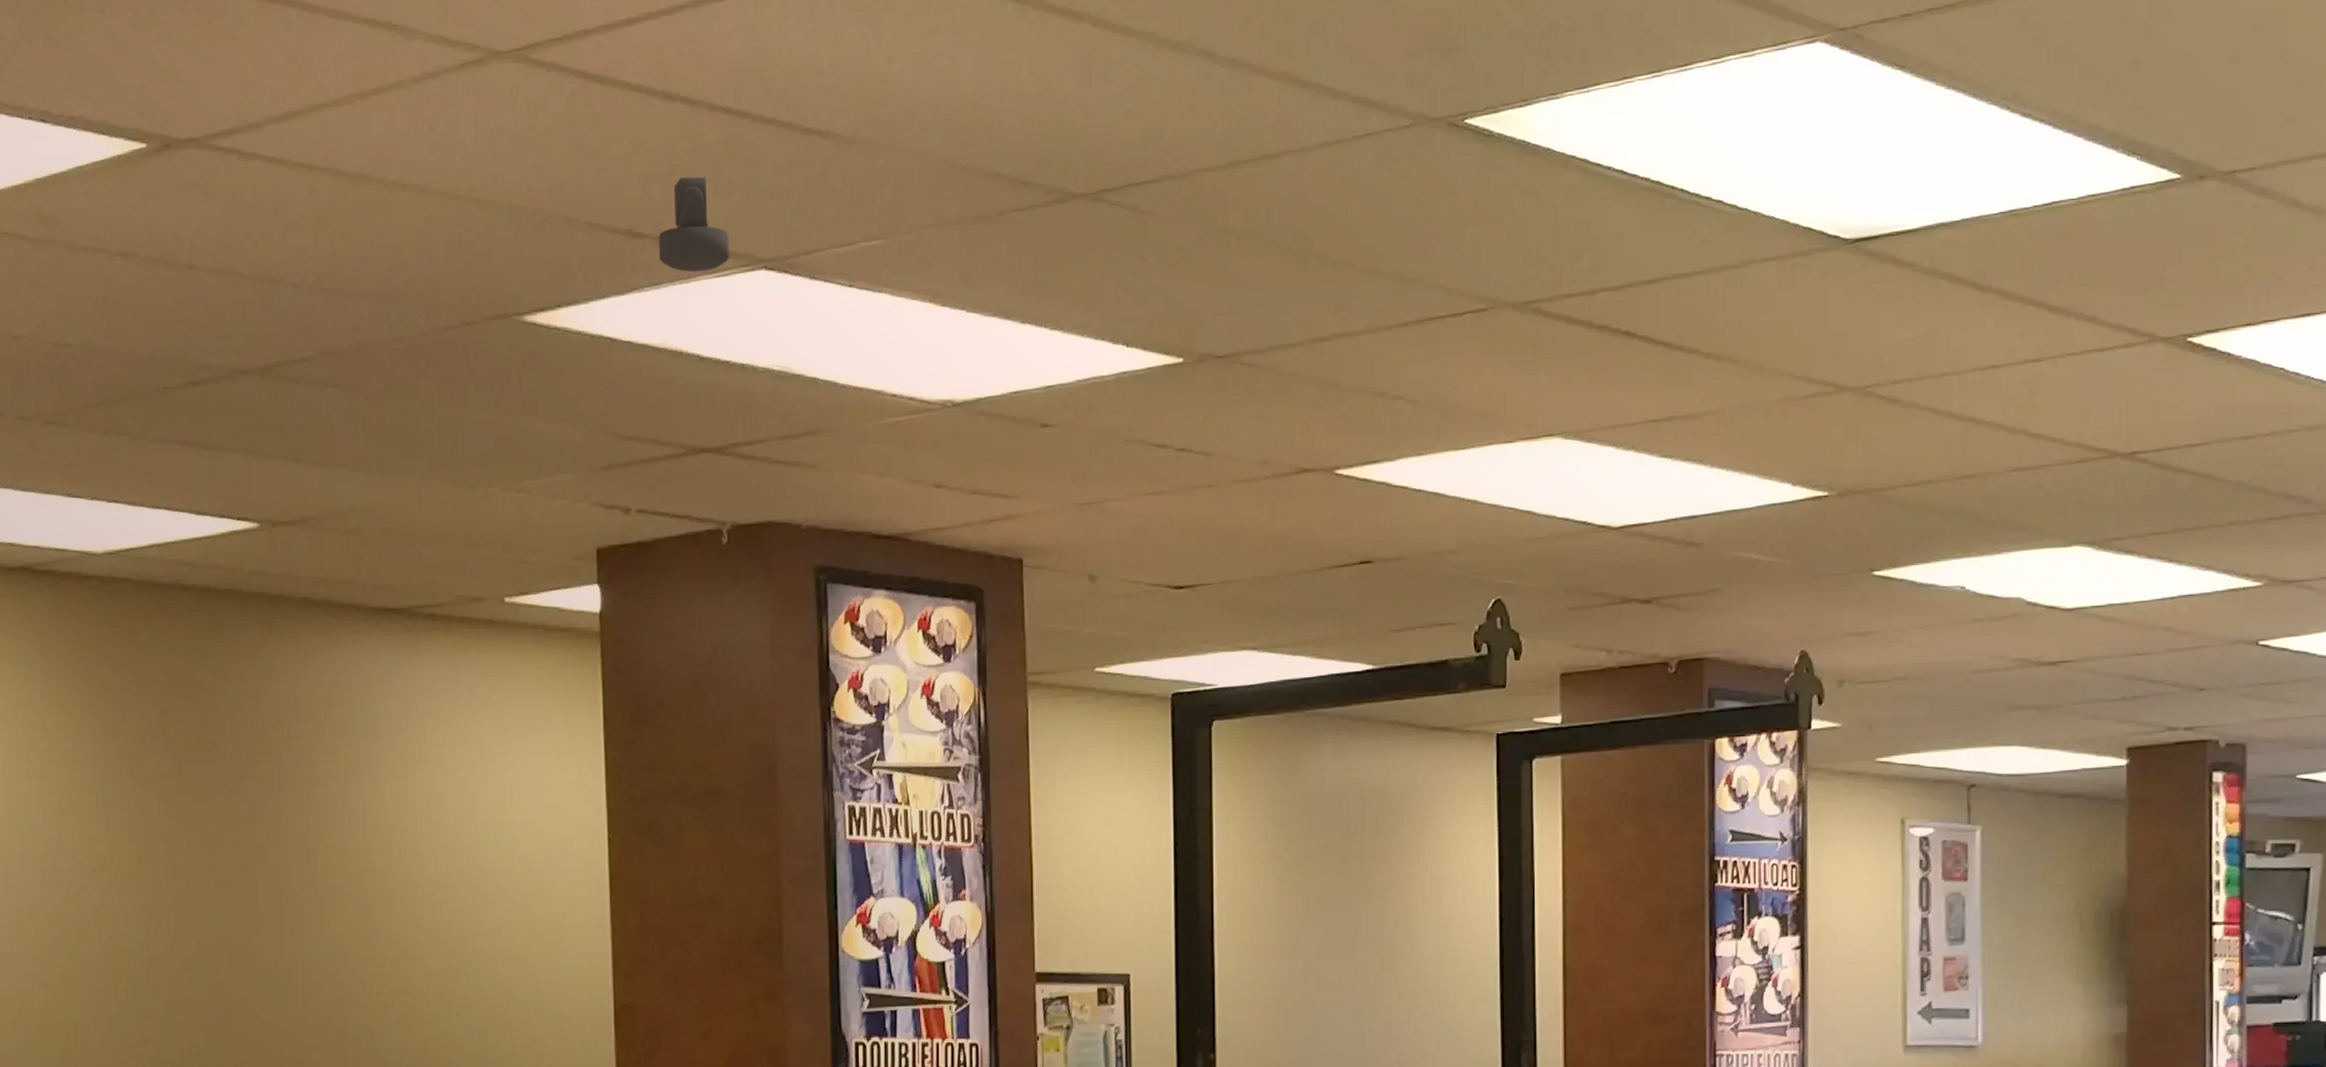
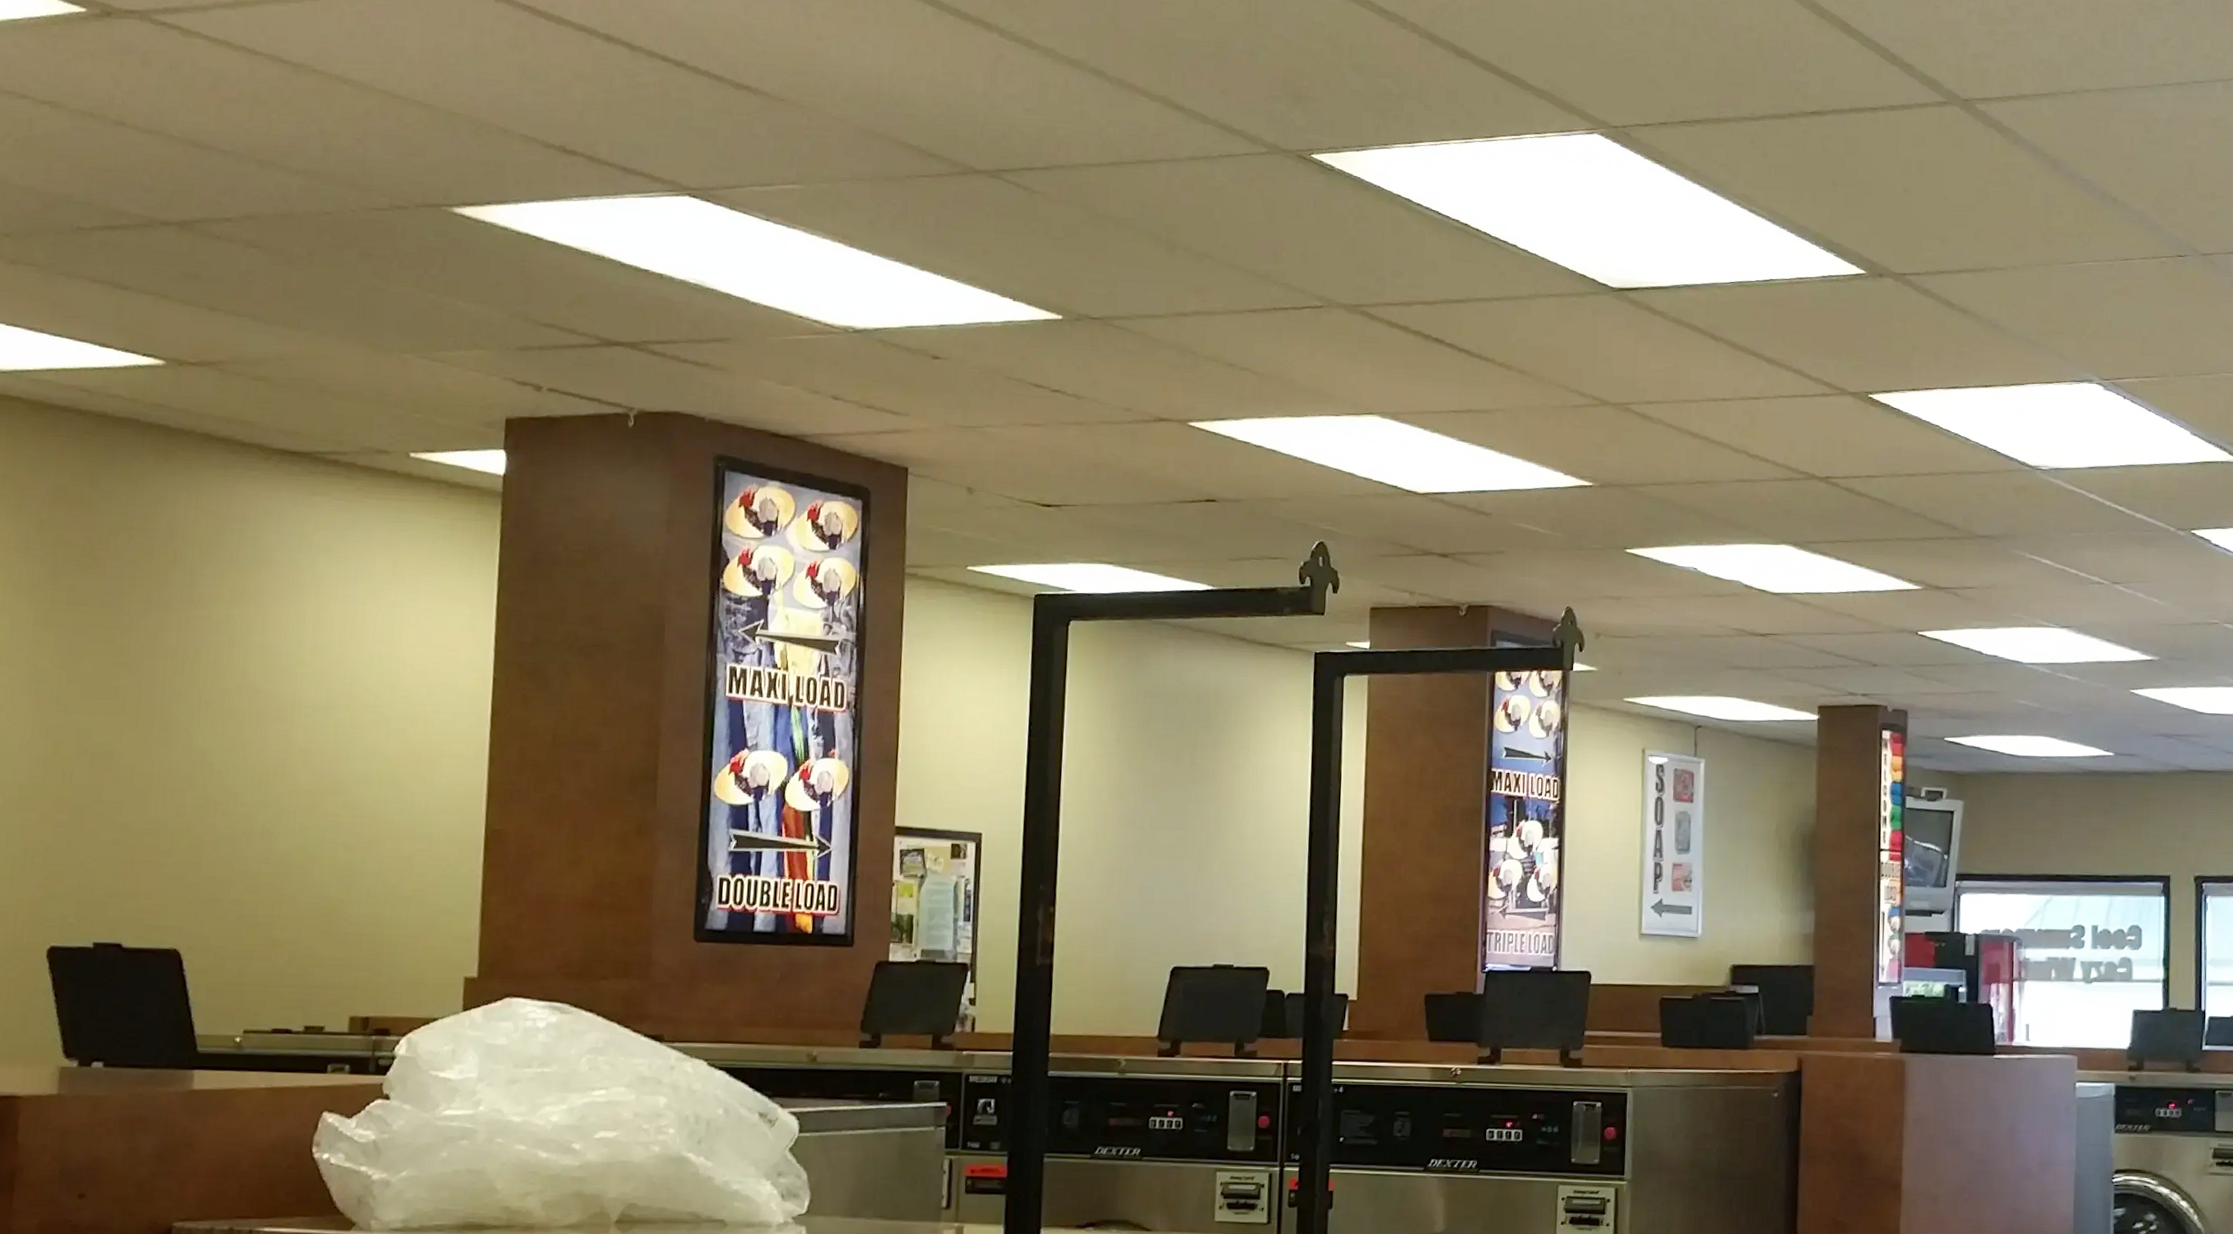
security camera: present [658,176,730,273] -> none [589,109,658,191]

